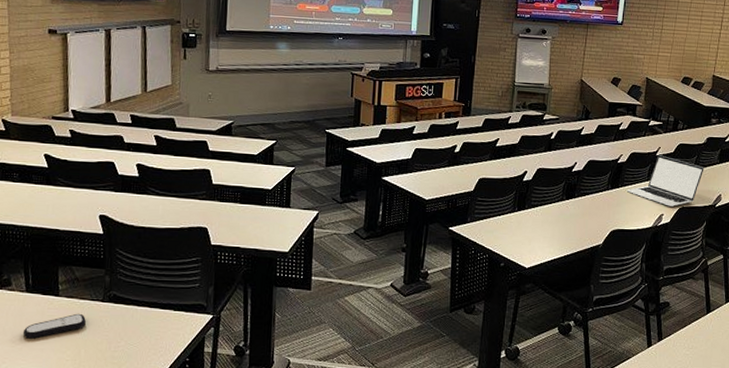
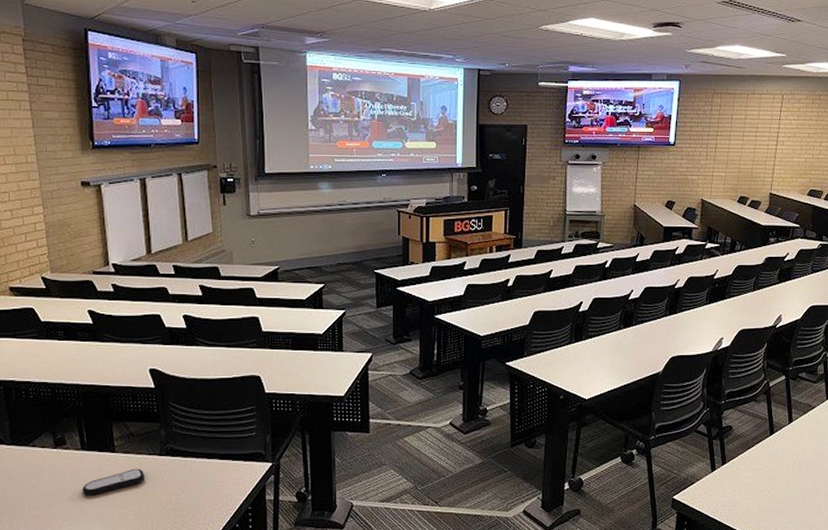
laptop: present [626,155,704,207] -> none [685,278,764,330]

